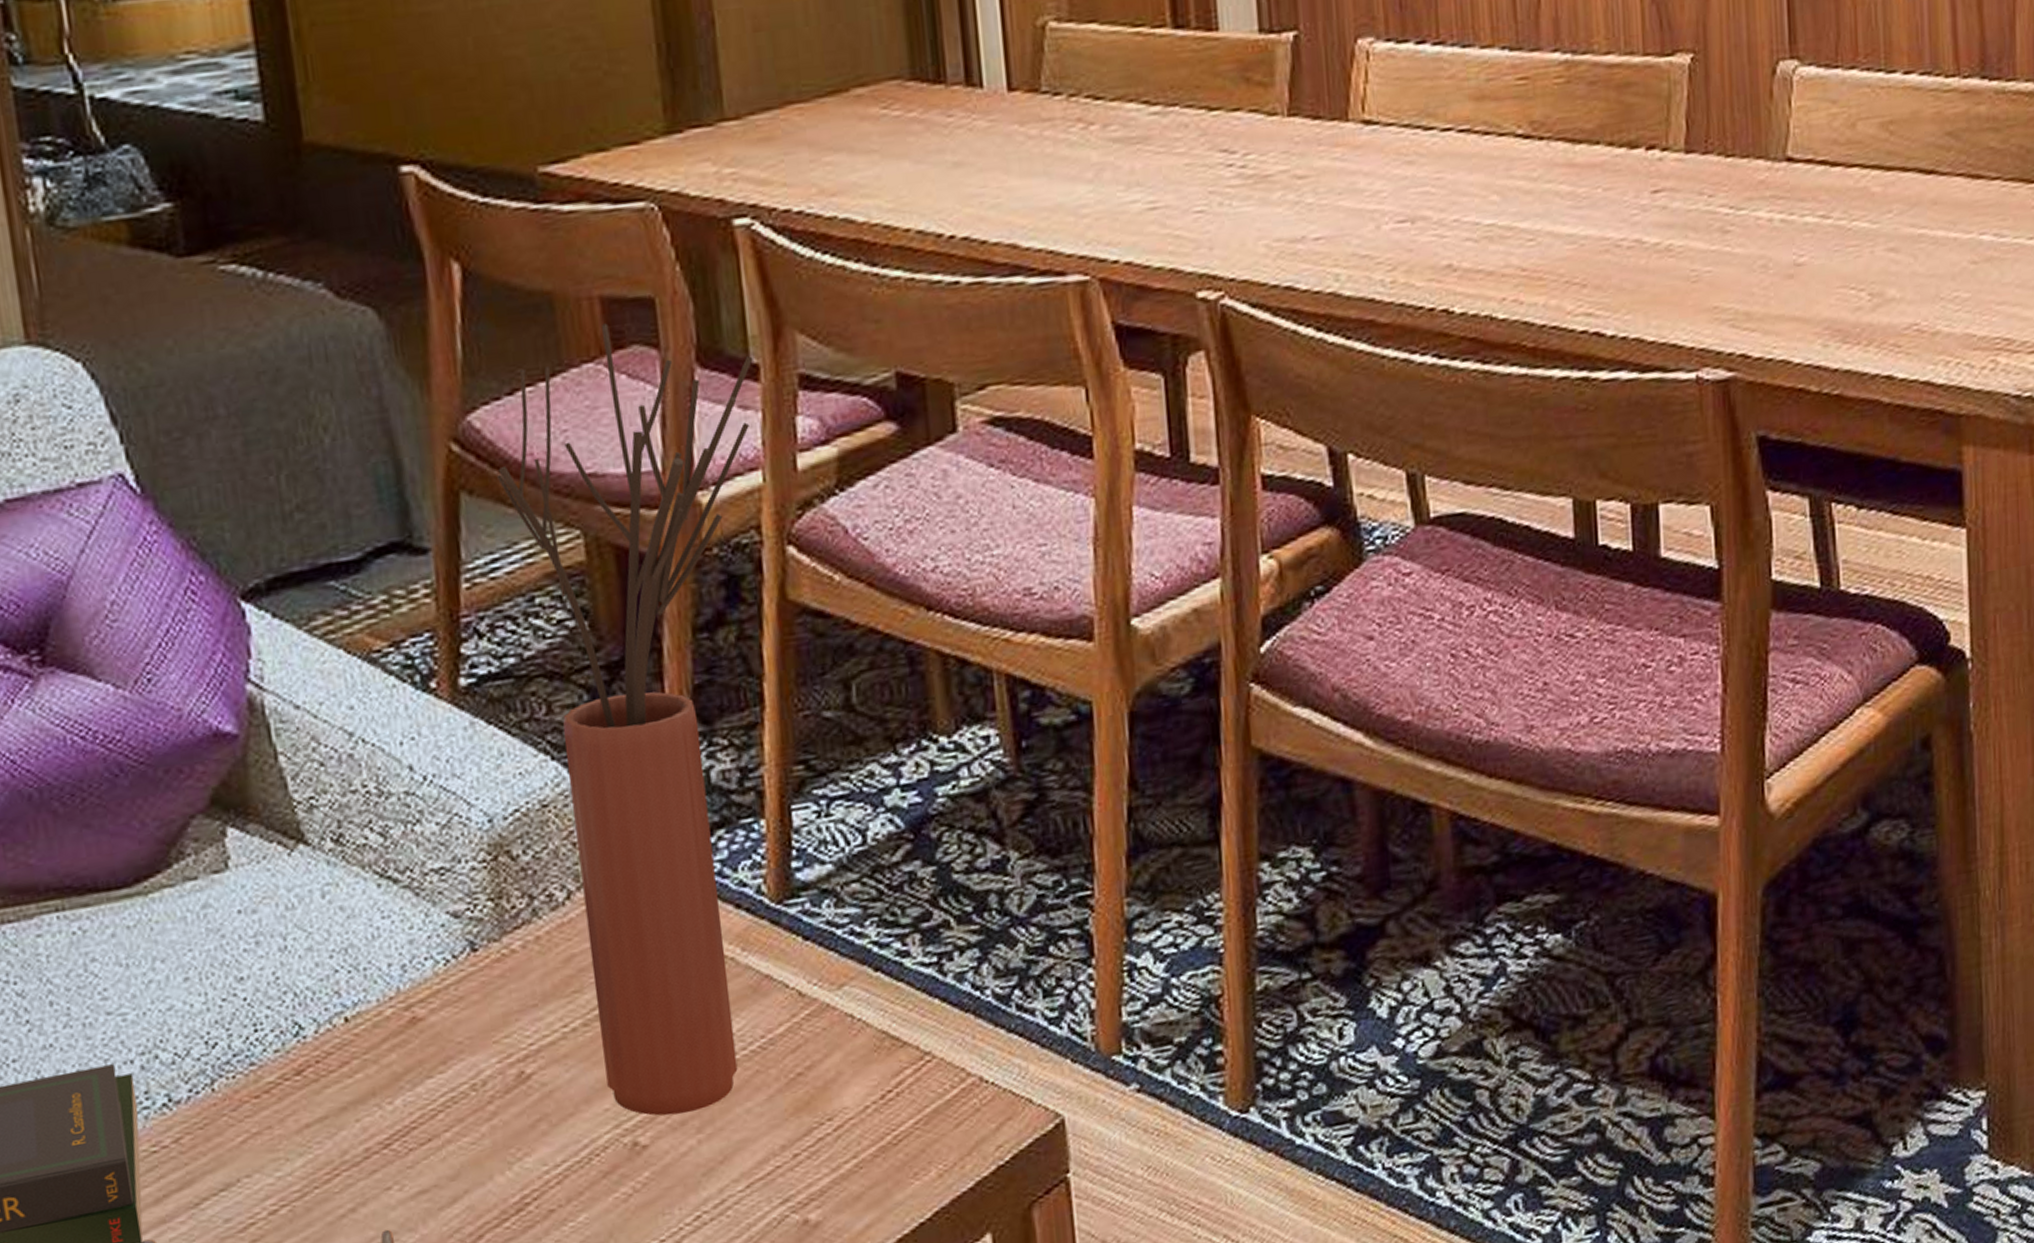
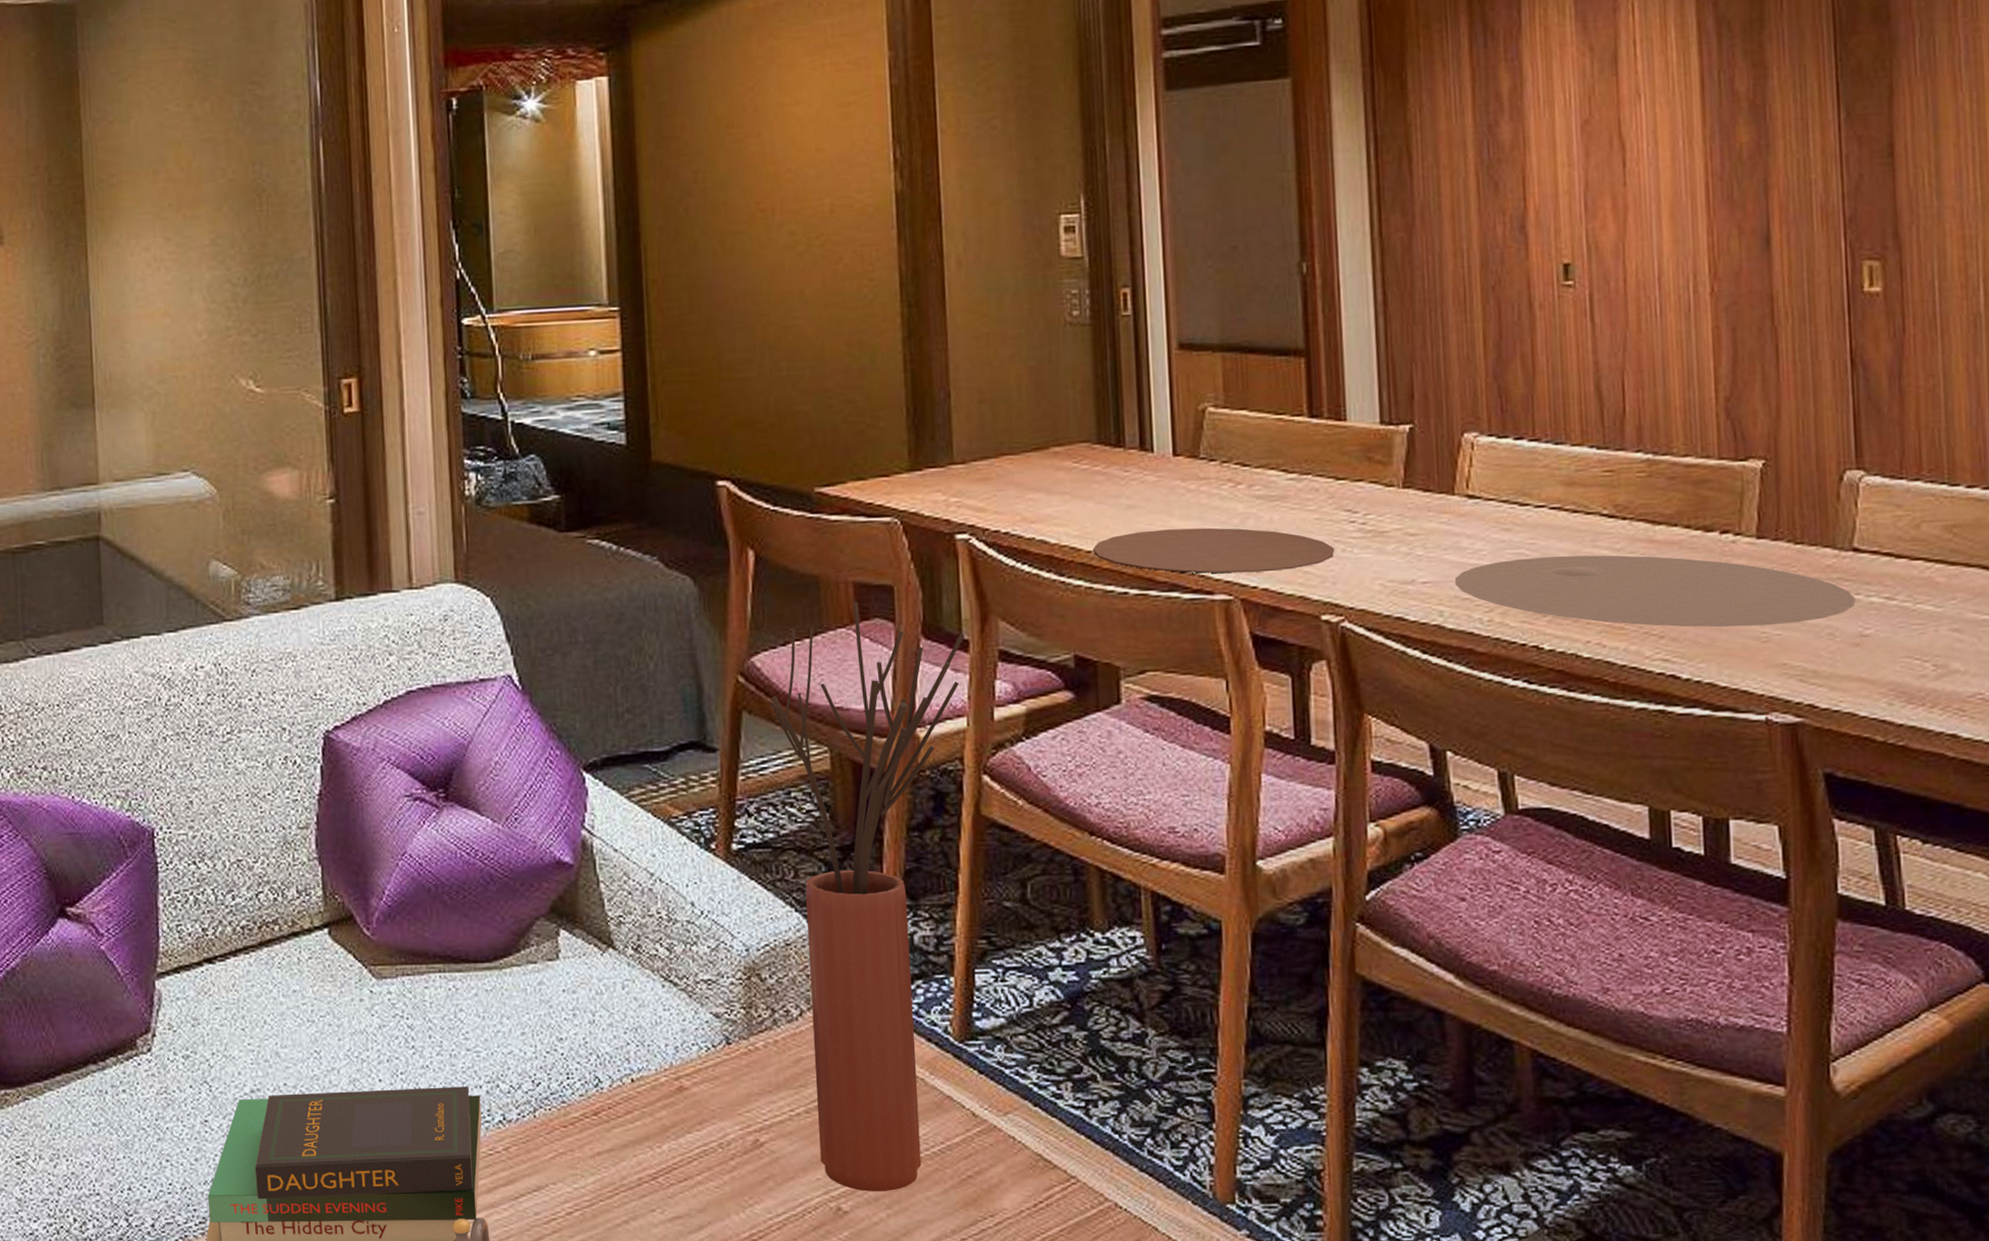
placemat: none [911,184,1210,249] -> present [1092,527,1335,574]
placemat: none [1351,184,1790,273] -> present [1454,555,1856,628]

